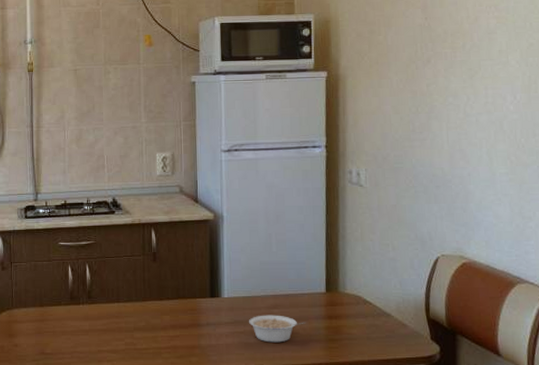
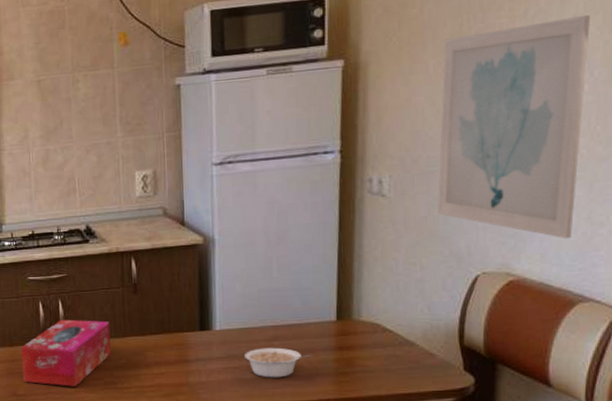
tissue box: none [50,283,132,347] -> present [21,319,111,387]
wall art: none [404,52,512,230] -> present [437,15,590,239]

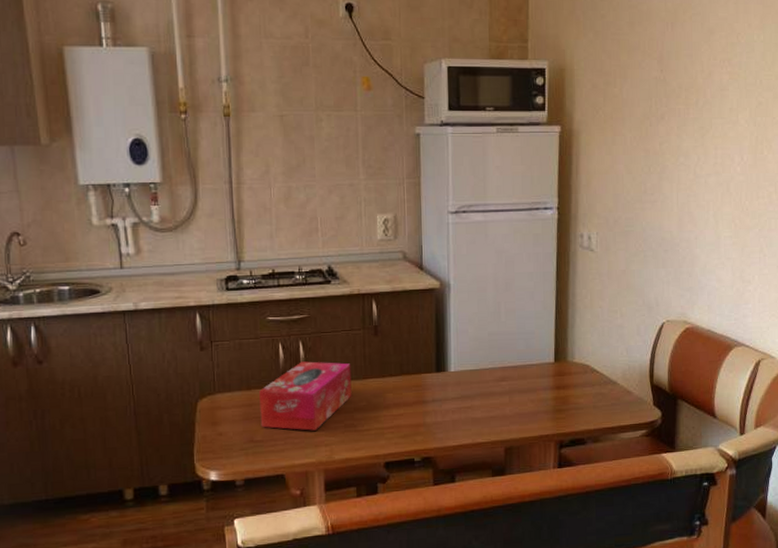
legume: present [245,347,311,378] -> none [476,387,533,417]
wall art: present [437,15,590,239] -> none [633,110,741,294]

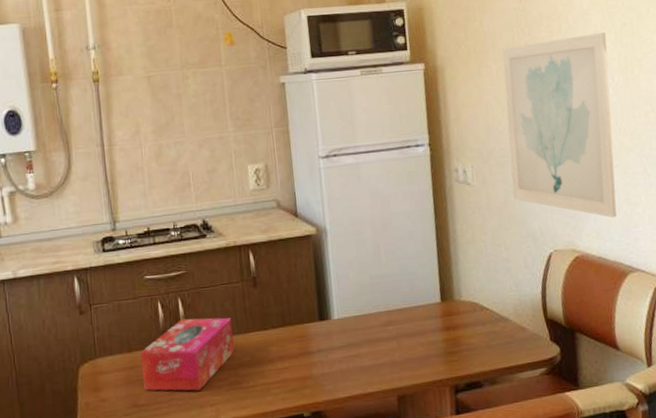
wall art: none [633,110,741,294] -> present [502,33,617,218]

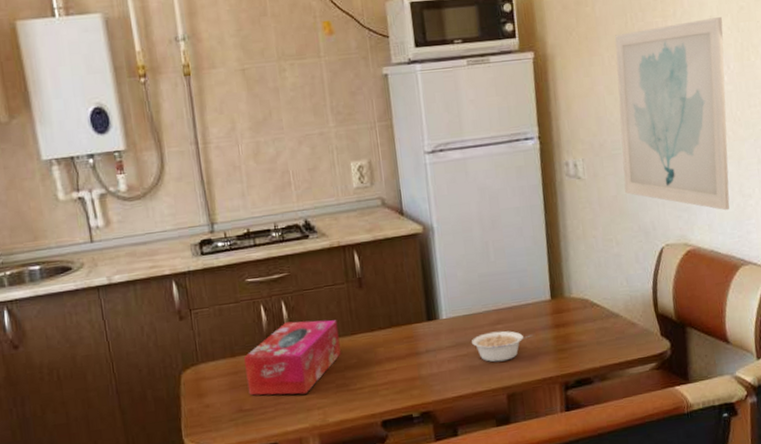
legume: none [363,332,422,364] -> present [472,330,532,363]

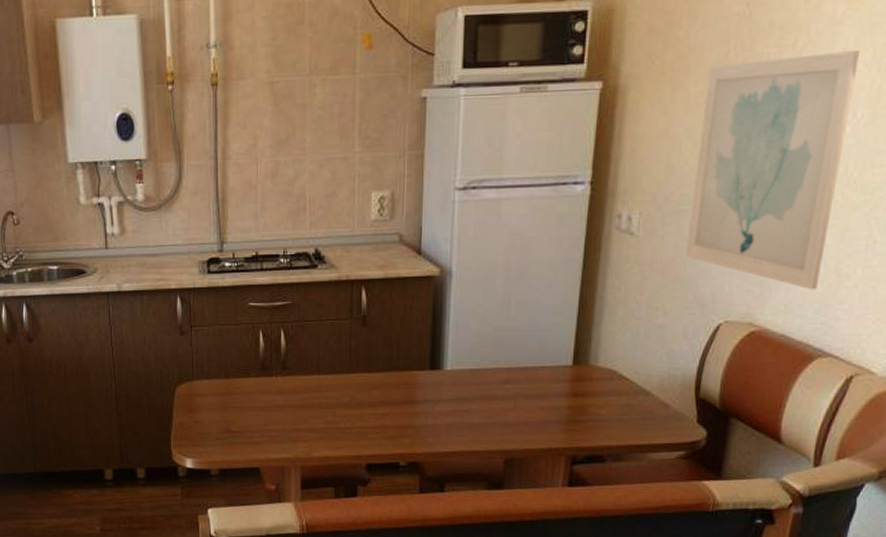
tissue box: present [244,320,341,396] -> none [238,351,335,425]
legume: present [472,330,532,363] -> none [475,391,544,424]

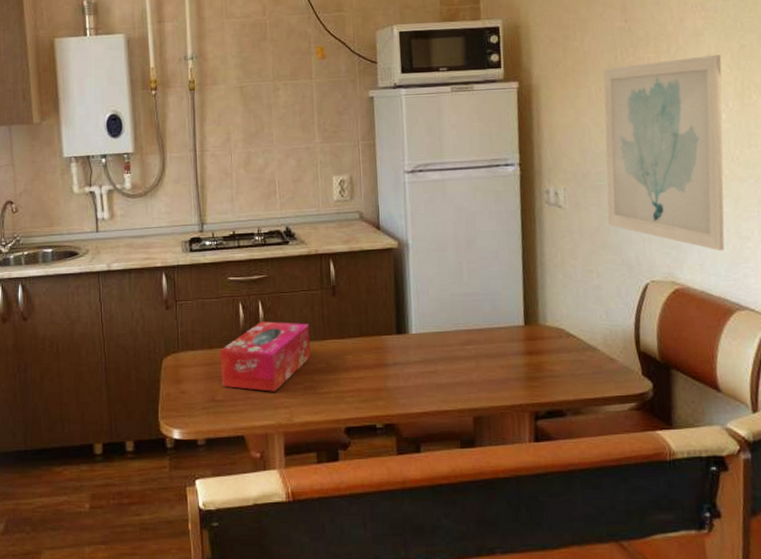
tissue box: none [238,351,335,425] -> present [220,321,311,392]

